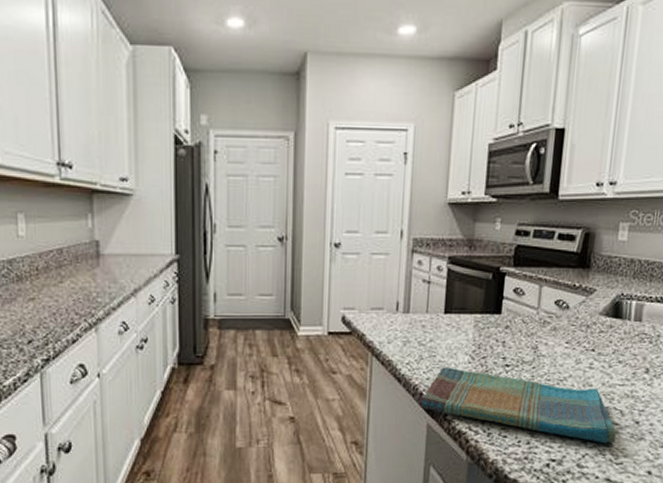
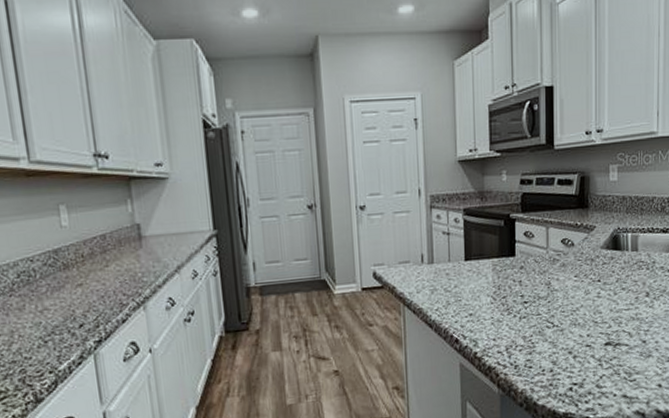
dish towel: present [421,367,617,444] -> none [452,309,628,364]

